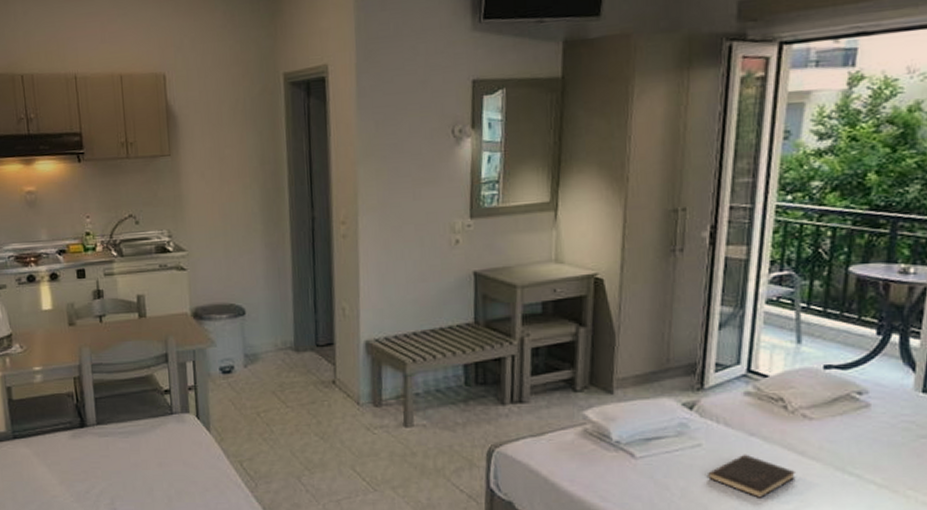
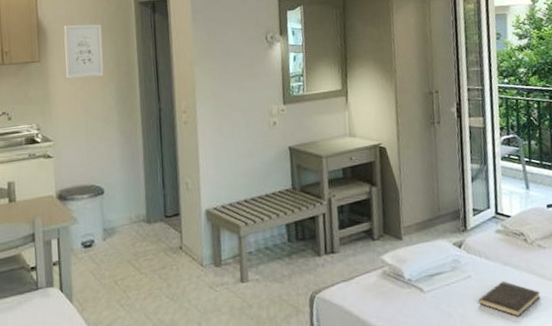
wall art: none [197,109,246,177] -> present [63,24,104,79]

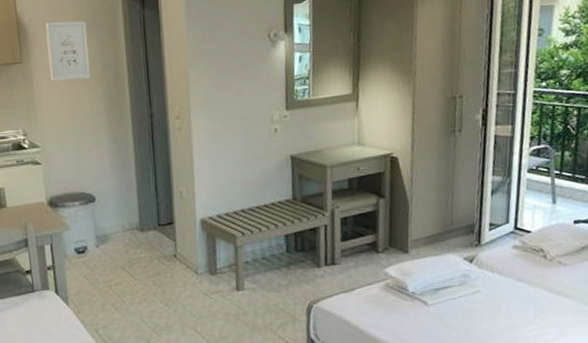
hardcover book: present [478,281,541,317] -> none [486,296,554,332]

